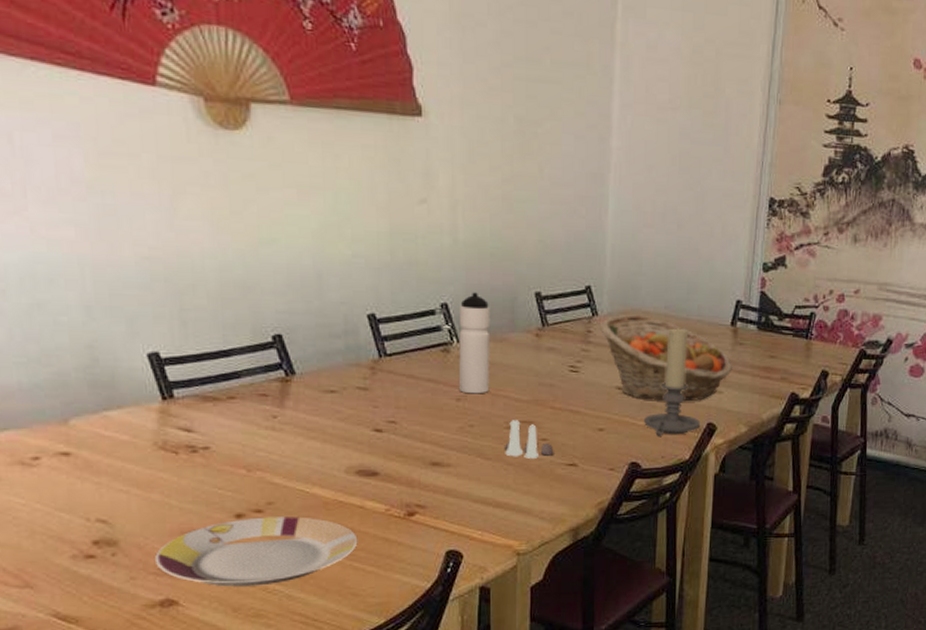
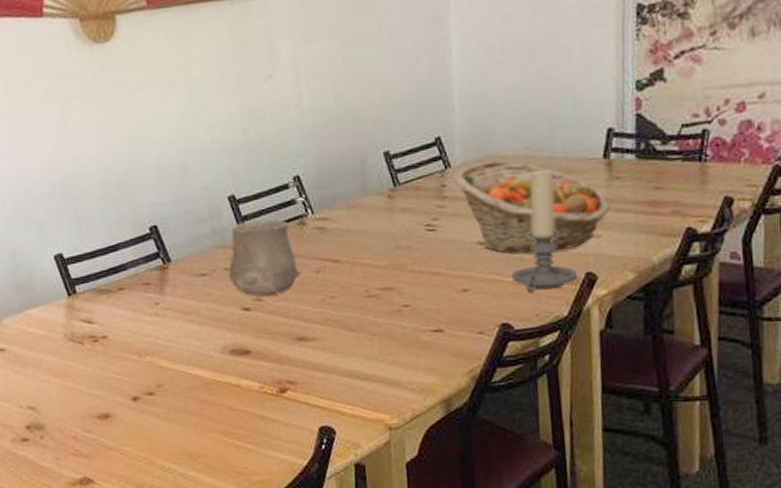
plate: present [155,516,358,587] -> none [73,397,238,466]
ceramic cup: none [361,342,440,420] -> present [228,219,301,298]
water bottle: present [458,292,491,394] -> none [311,160,347,265]
salt and pepper shaker set: present [503,420,554,459] -> none [366,287,418,327]

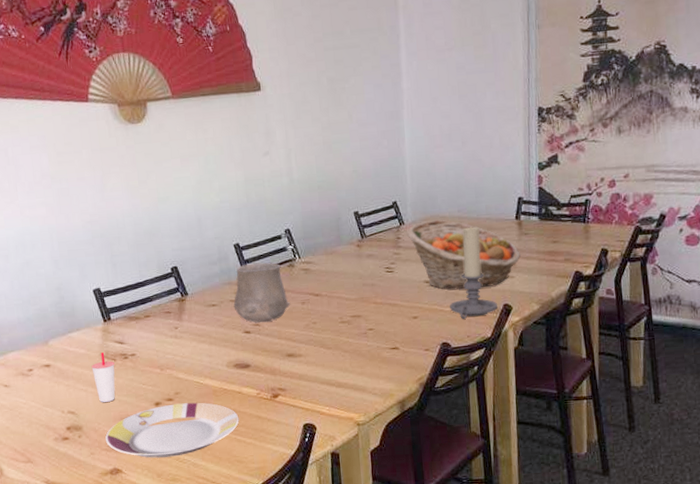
cup: none [54,334,84,396] -> present [91,352,115,402]
plate: none [73,397,238,466] -> present [105,402,239,458]

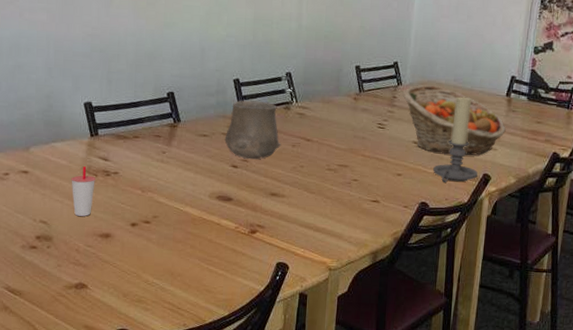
plate: present [105,402,239,458] -> none [75,226,214,279]

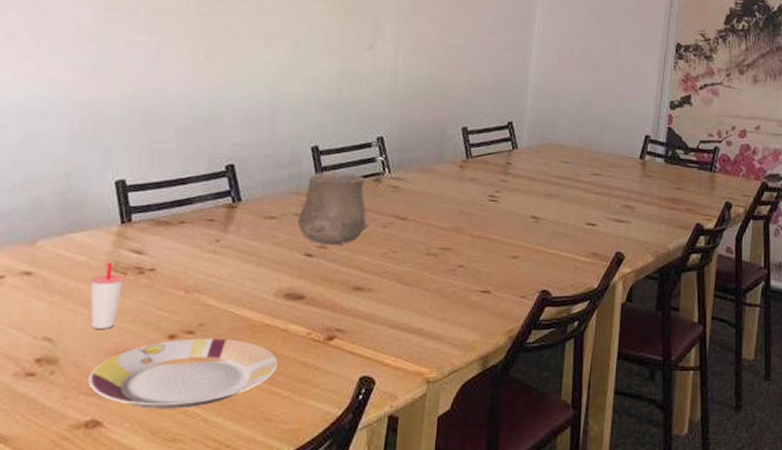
plate: none [75,226,214,279] -> present [88,338,278,409]
fruit basket: present [402,85,506,155] -> none [518,148,641,230]
candle holder: present [433,96,478,183] -> none [556,160,610,265]

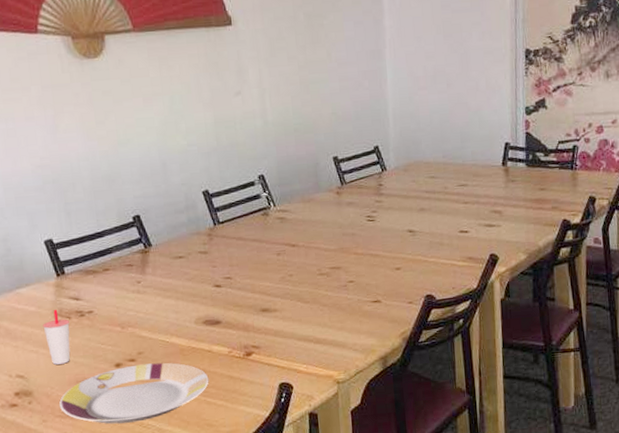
ceramic cup: present [297,172,369,246] -> none [202,210,264,276]

